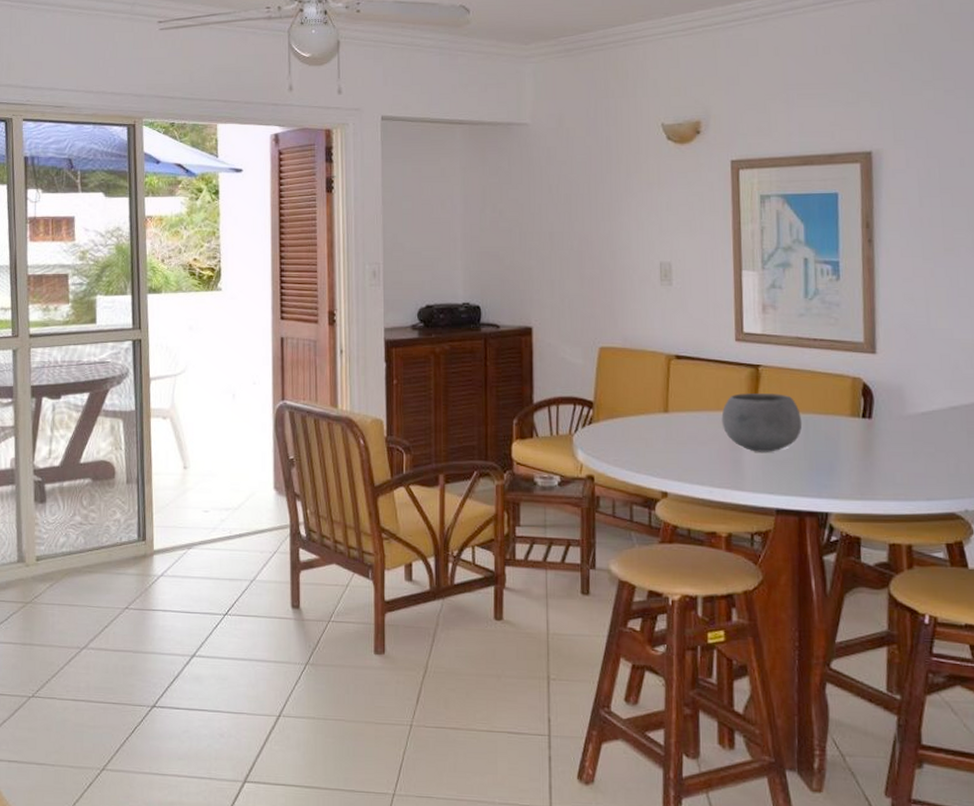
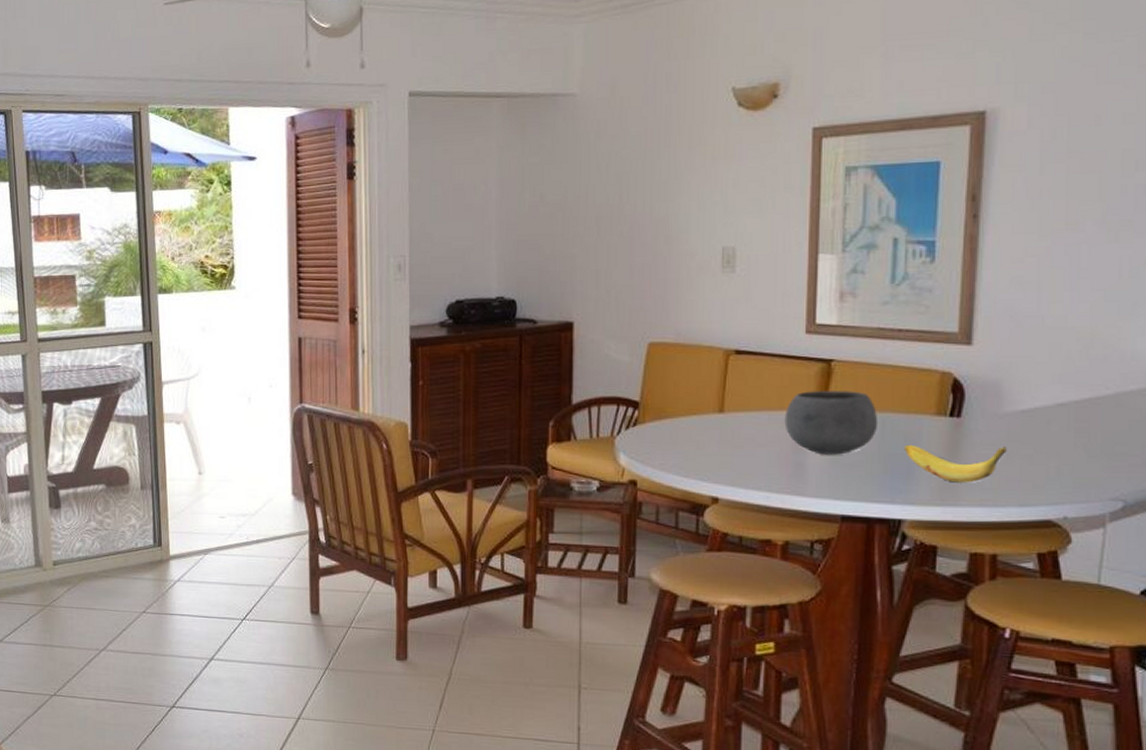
banana: none [825,443,913,479] -> present [903,444,1007,483]

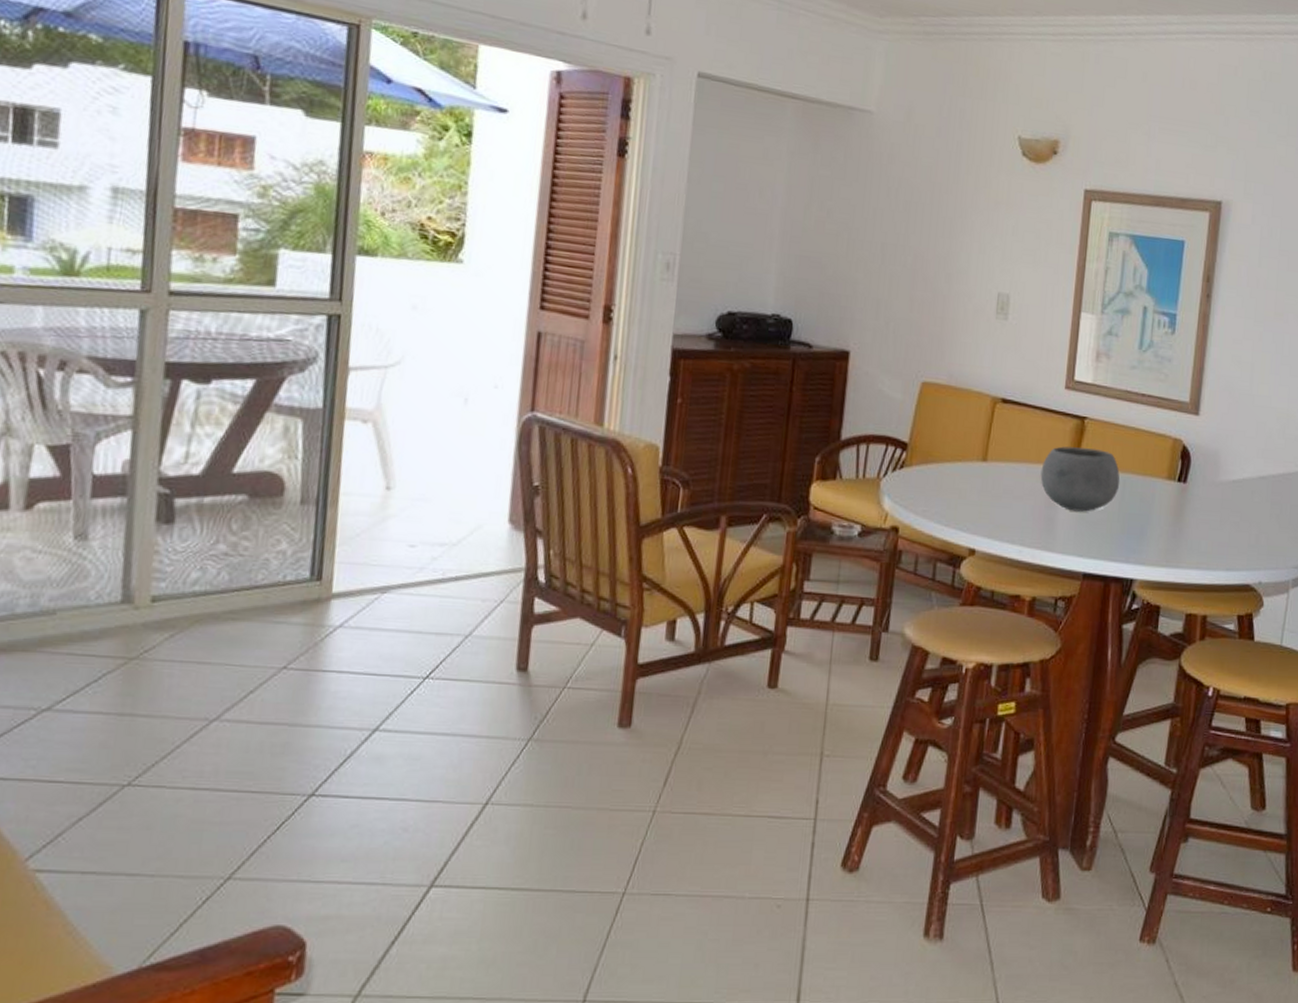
banana: present [903,444,1007,483] -> none [1139,505,1220,546]

